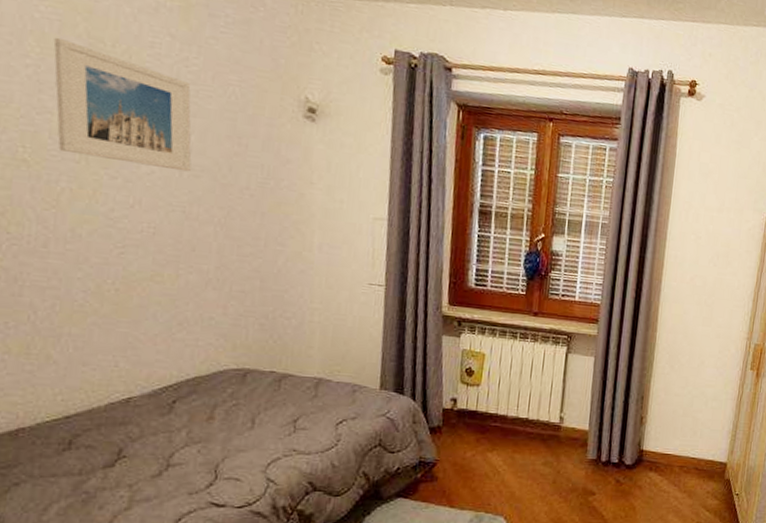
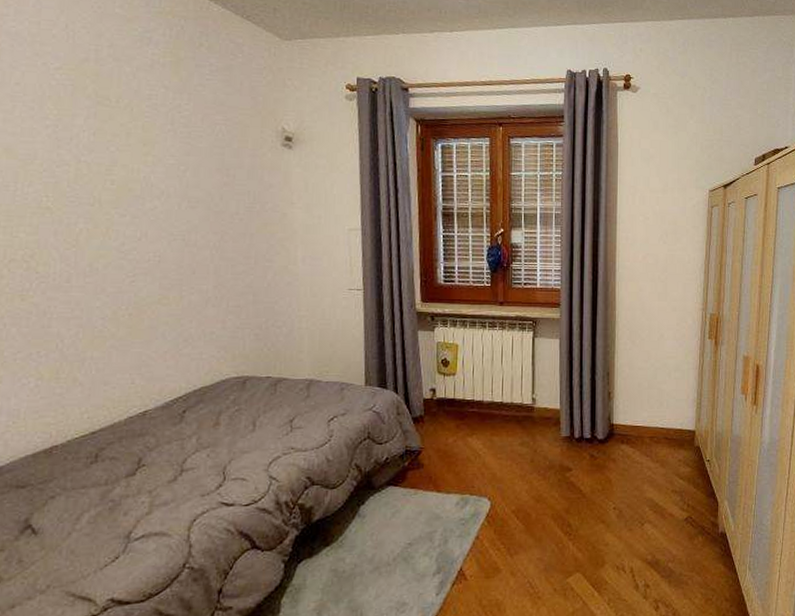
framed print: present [53,37,192,172] -> none [68,99,188,204]

